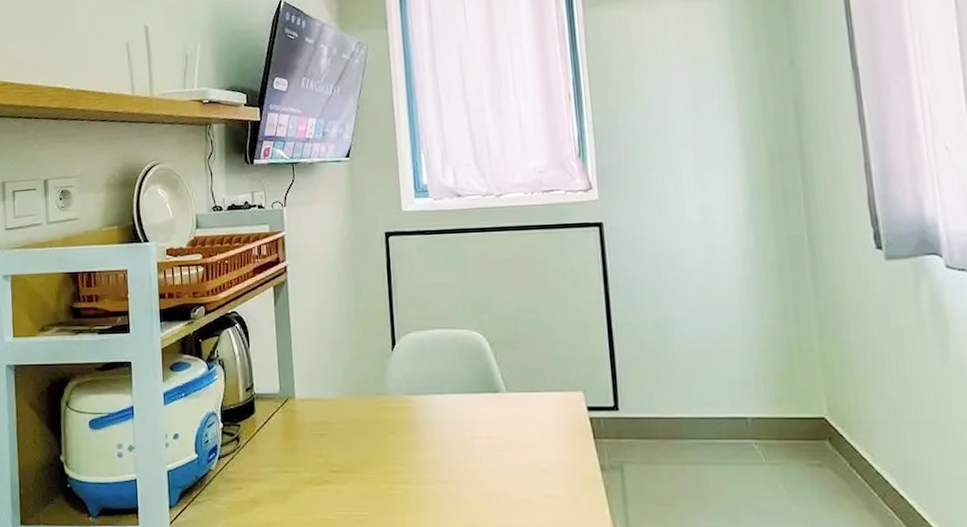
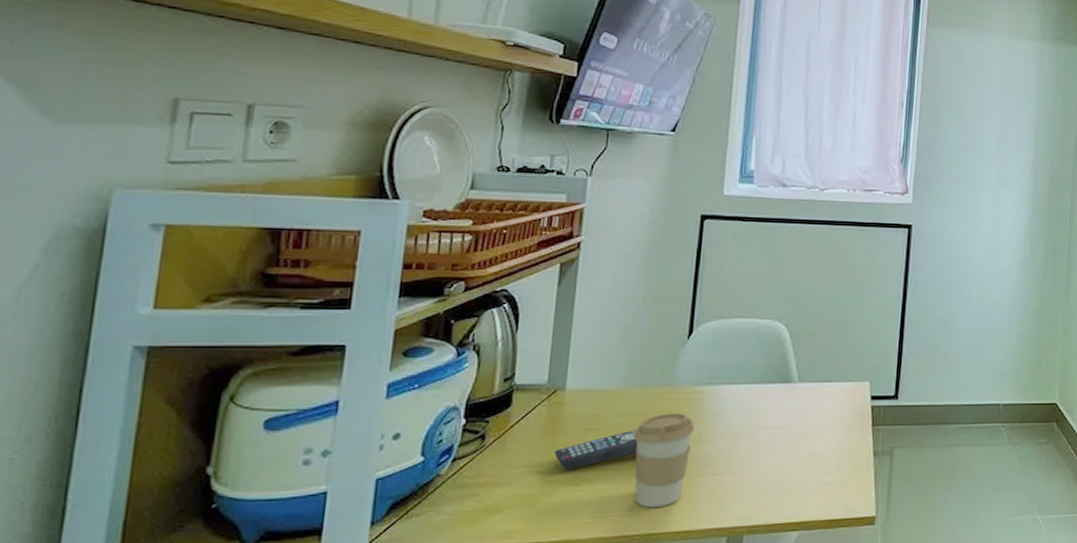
remote control: none [294,436,365,471] -> present [554,430,639,471]
coffee cup: none [359,421,412,510] -> present [634,413,695,507]

